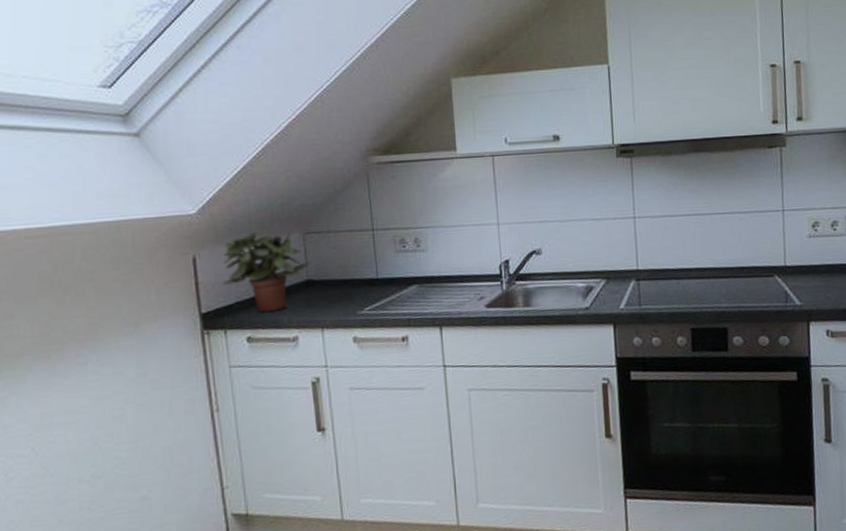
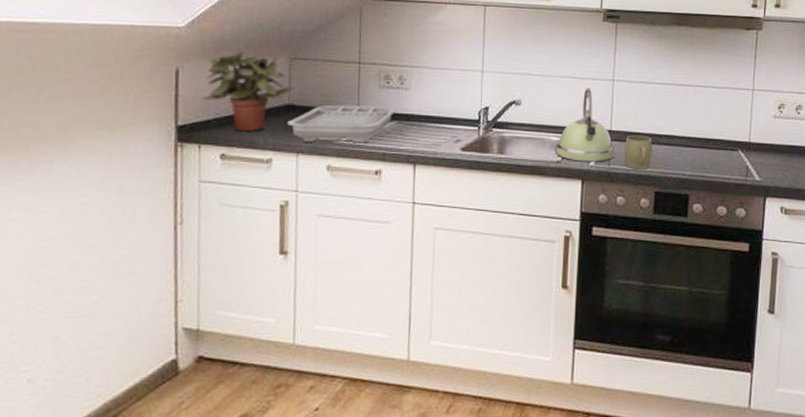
dish rack: none [308,271,416,316] -> present [287,104,397,143]
kettle: none [583,228,645,306] -> present [555,88,615,162]
mug: none [653,271,684,307] -> present [624,135,652,169]

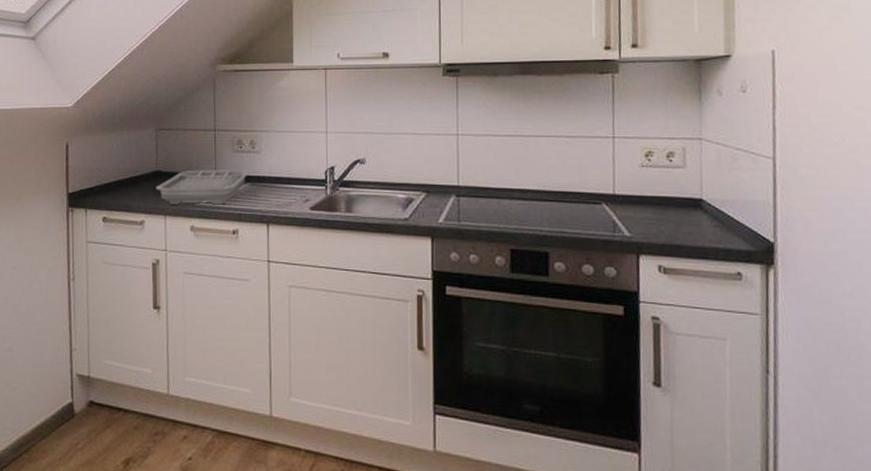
potted plant: present [202,52,294,131] -> none [86,126,160,196]
kettle: present [555,88,615,162] -> none [402,143,465,219]
mug: present [624,135,652,169] -> none [473,190,505,226]

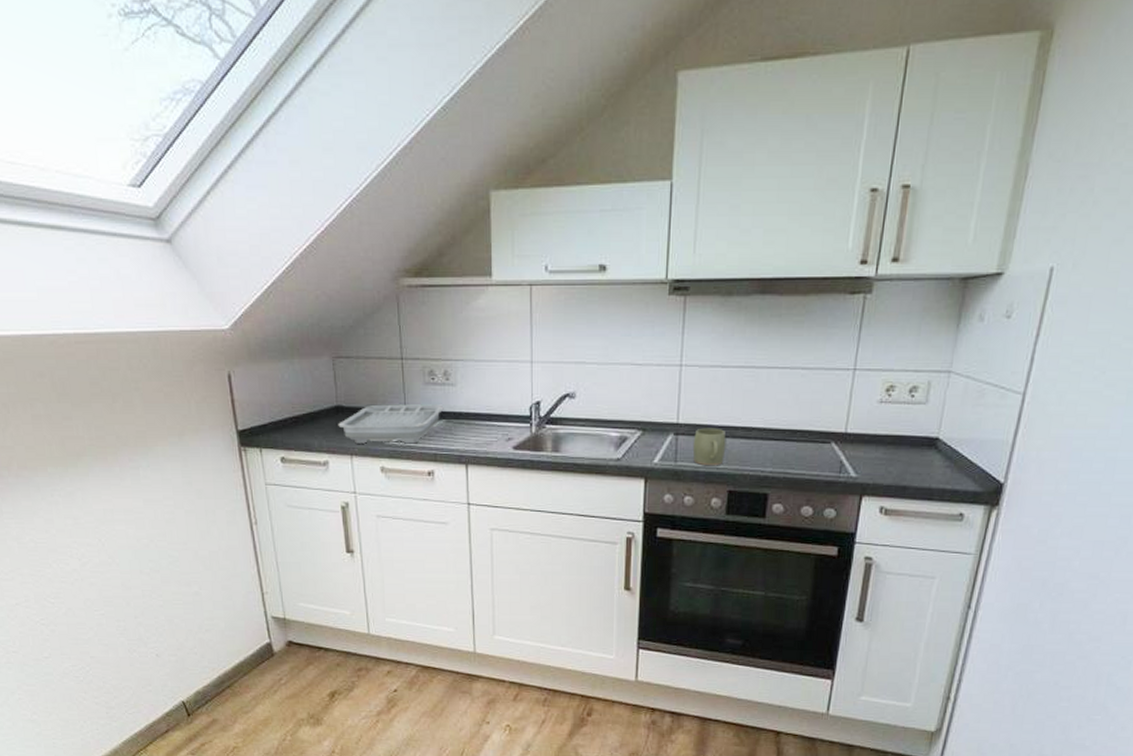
mug: none [473,190,505,226] -> present [692,428,726,466]

